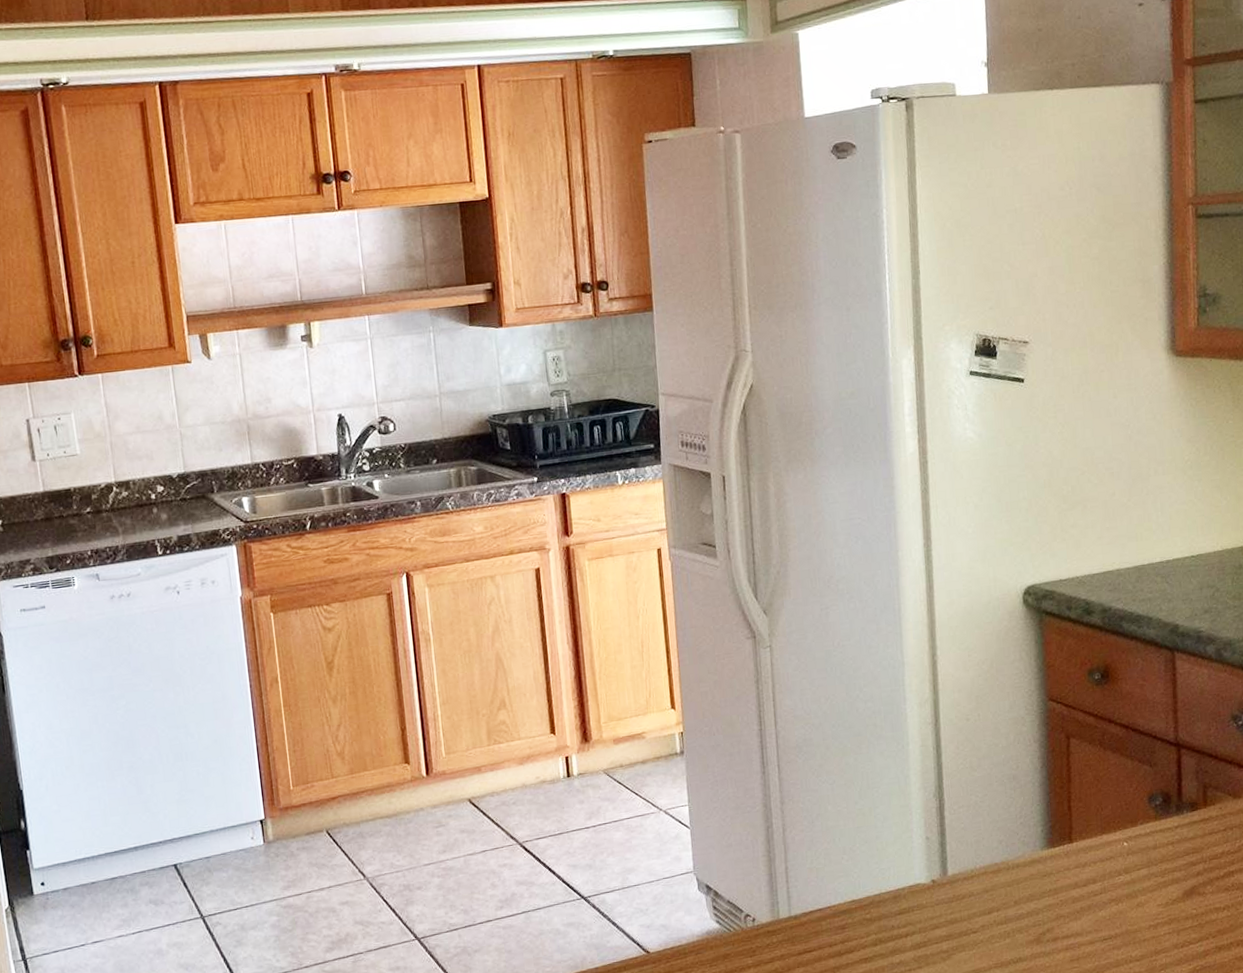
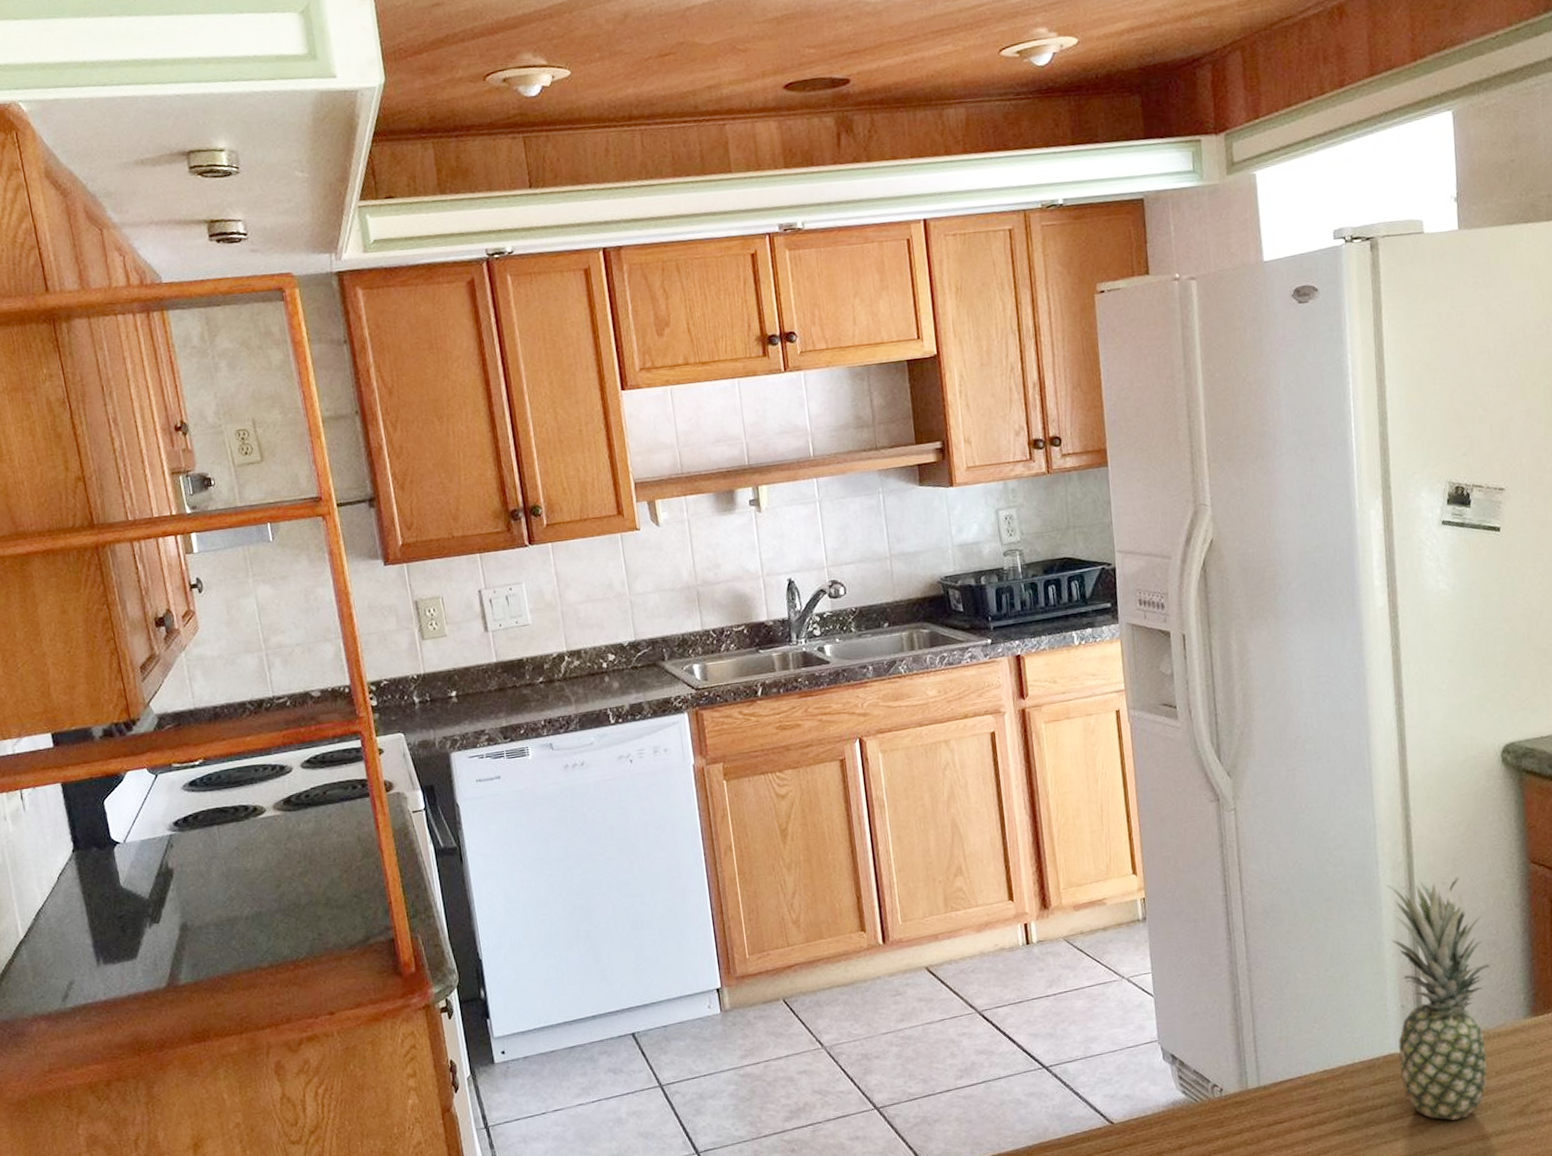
fruit: none [913,713,1011,949] -> present [1386,876,1491,1121]

